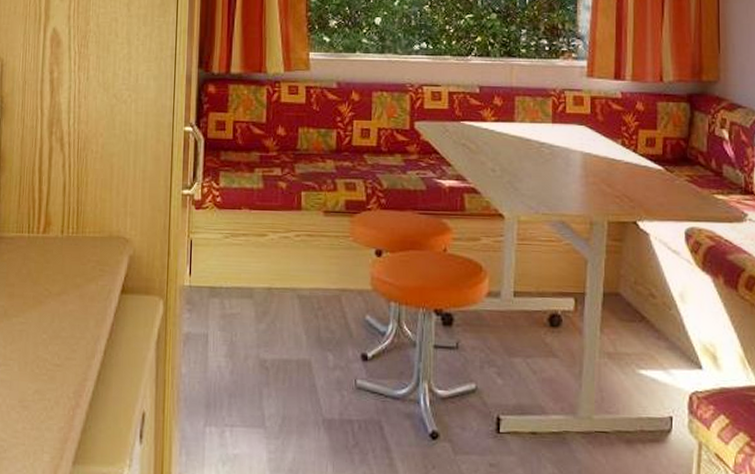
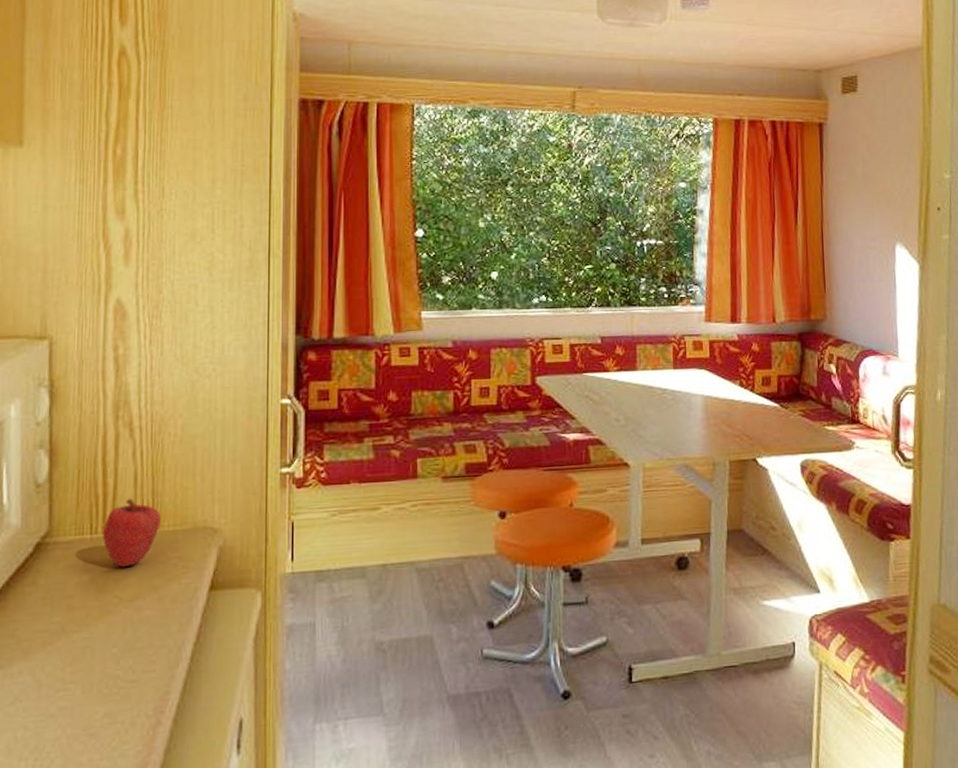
apple: none [38,205,84,265] -> present [103,498,161,568]

